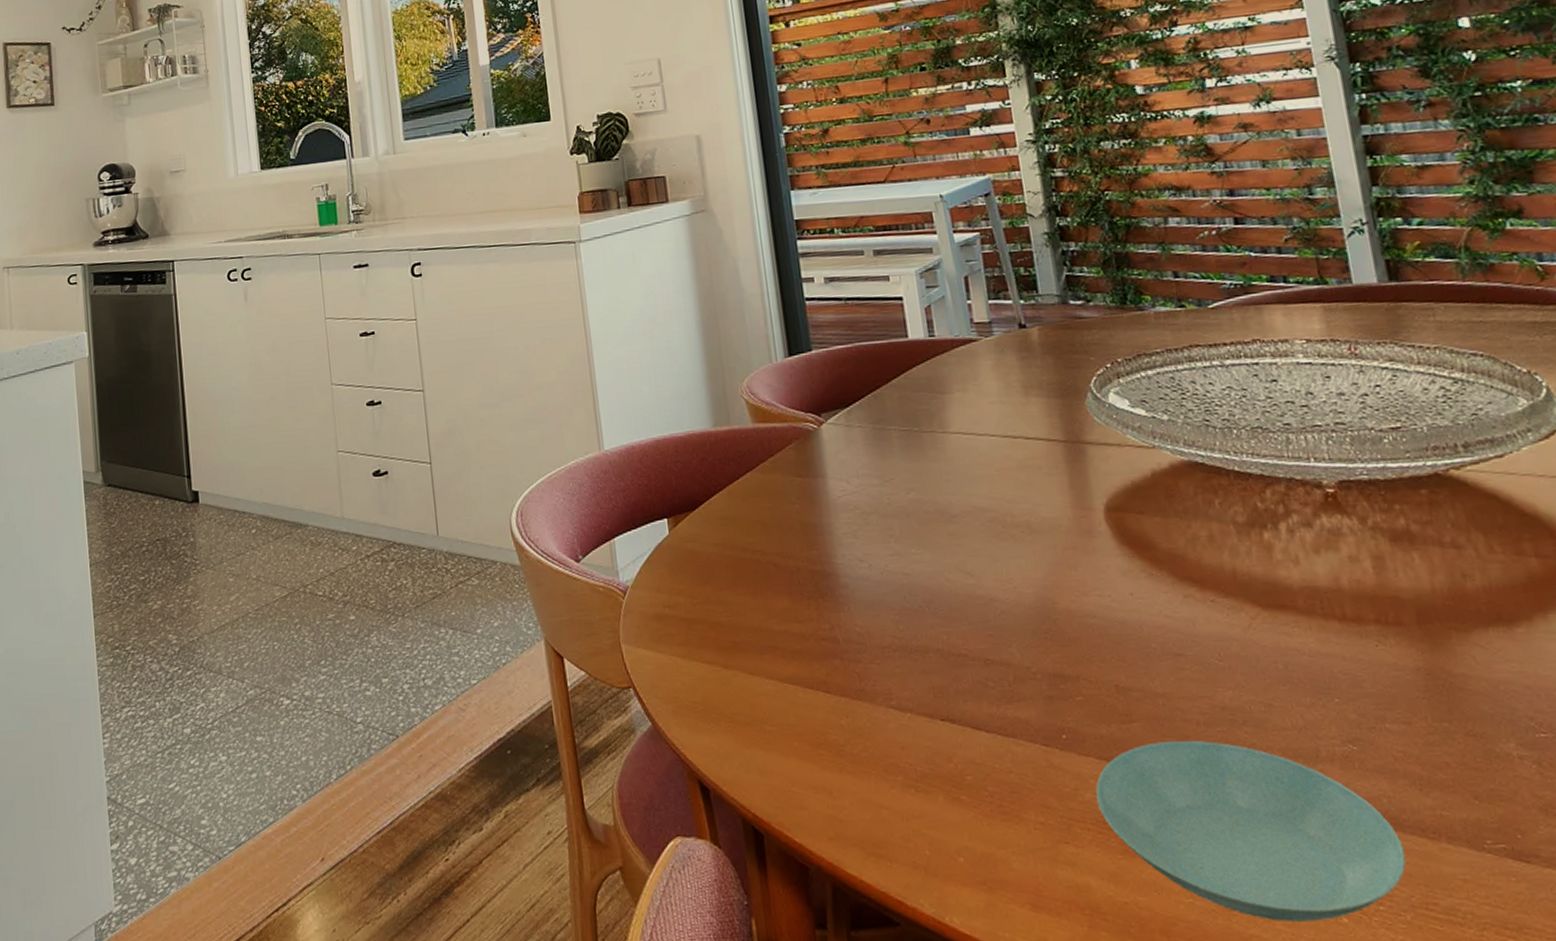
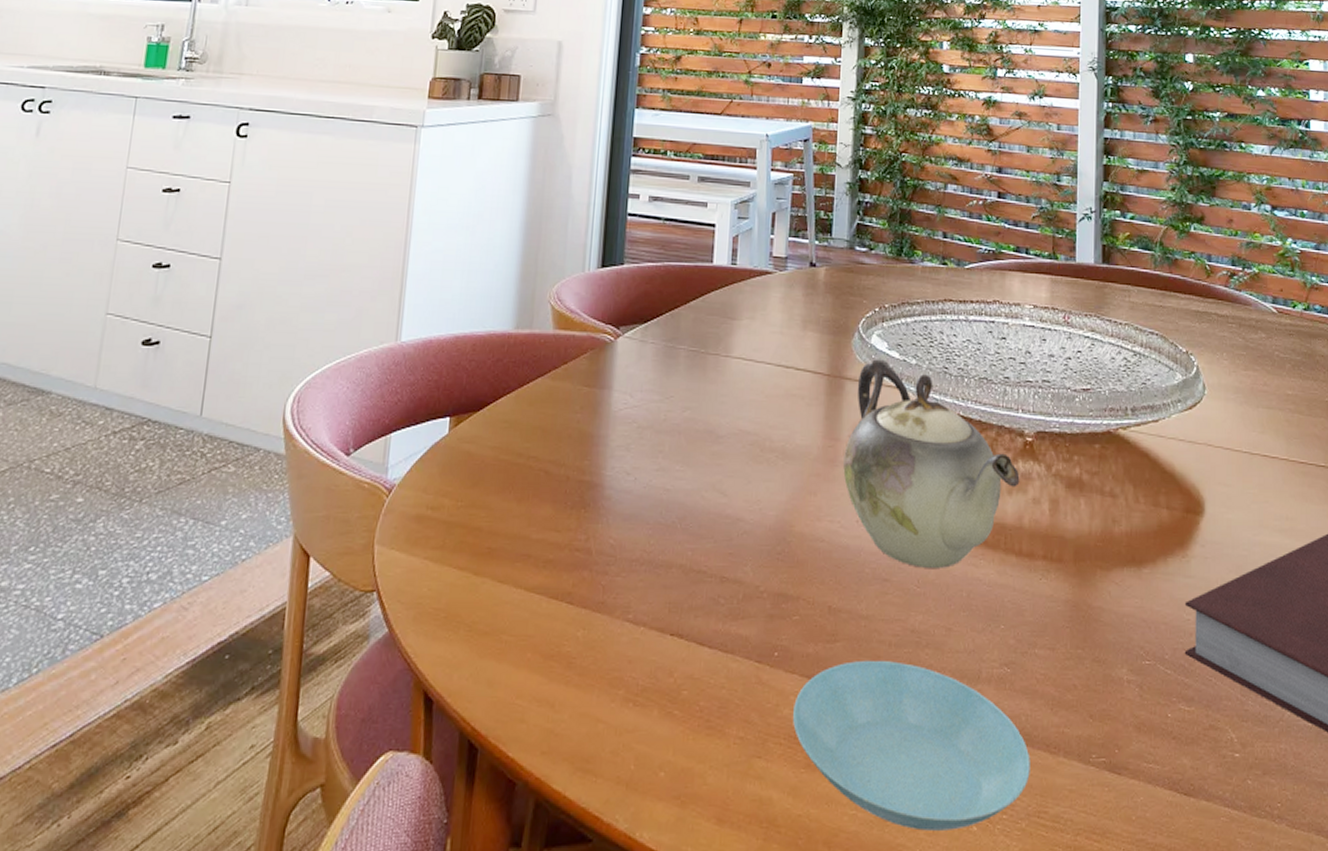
teapot: none [1100,418,1328,640] -> present [843,359,1020,568]

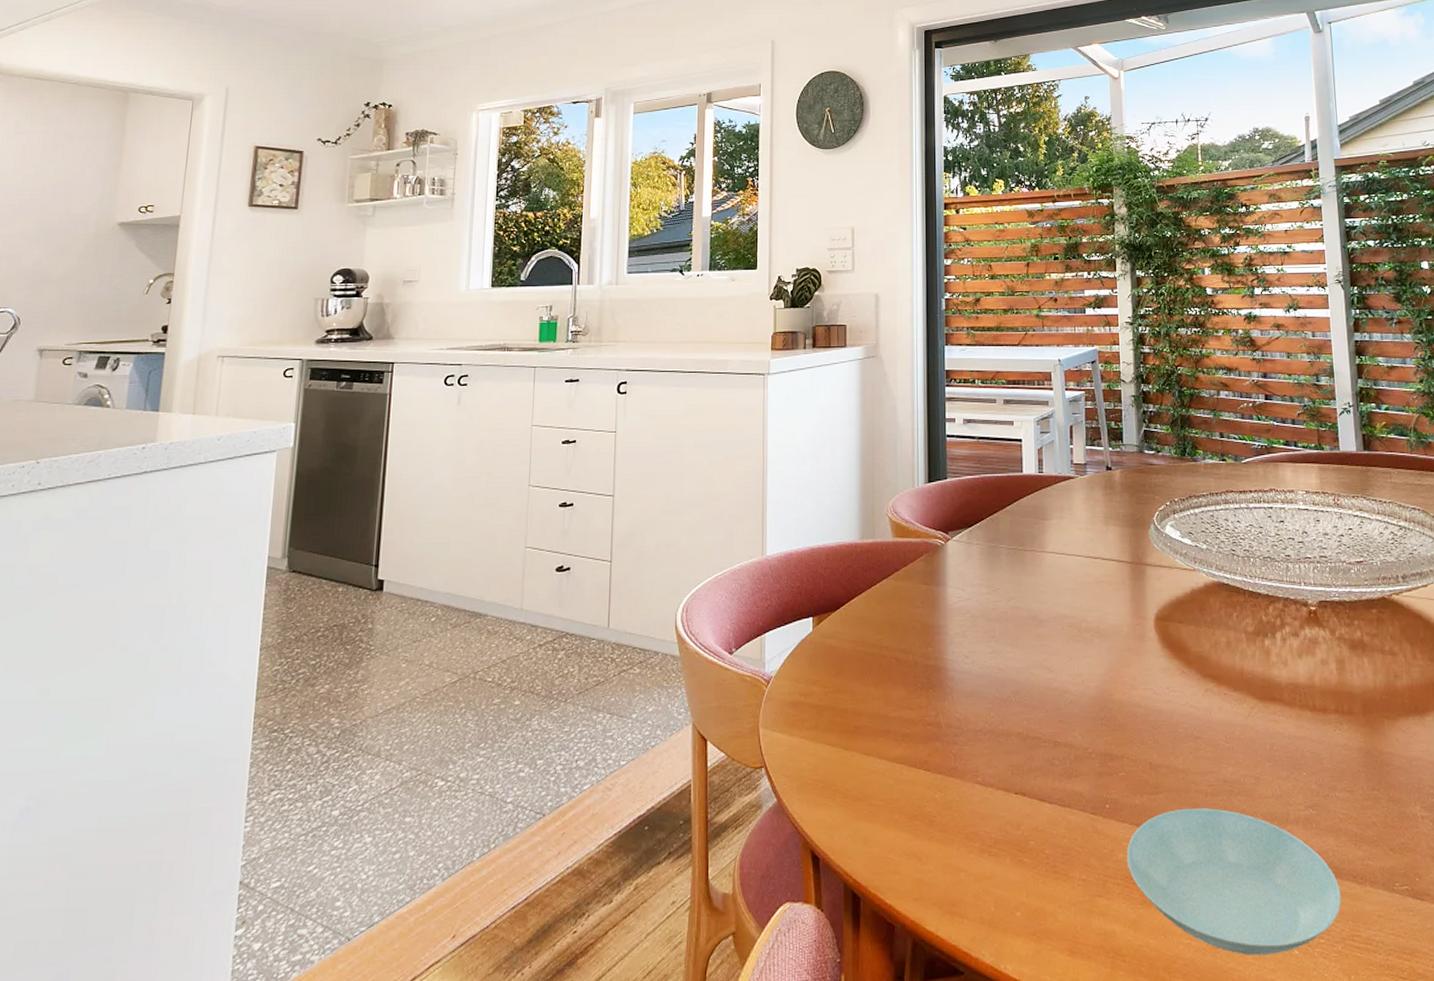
teapot: present [843,359,1020,568] -> none [1151,546,1308,726]

